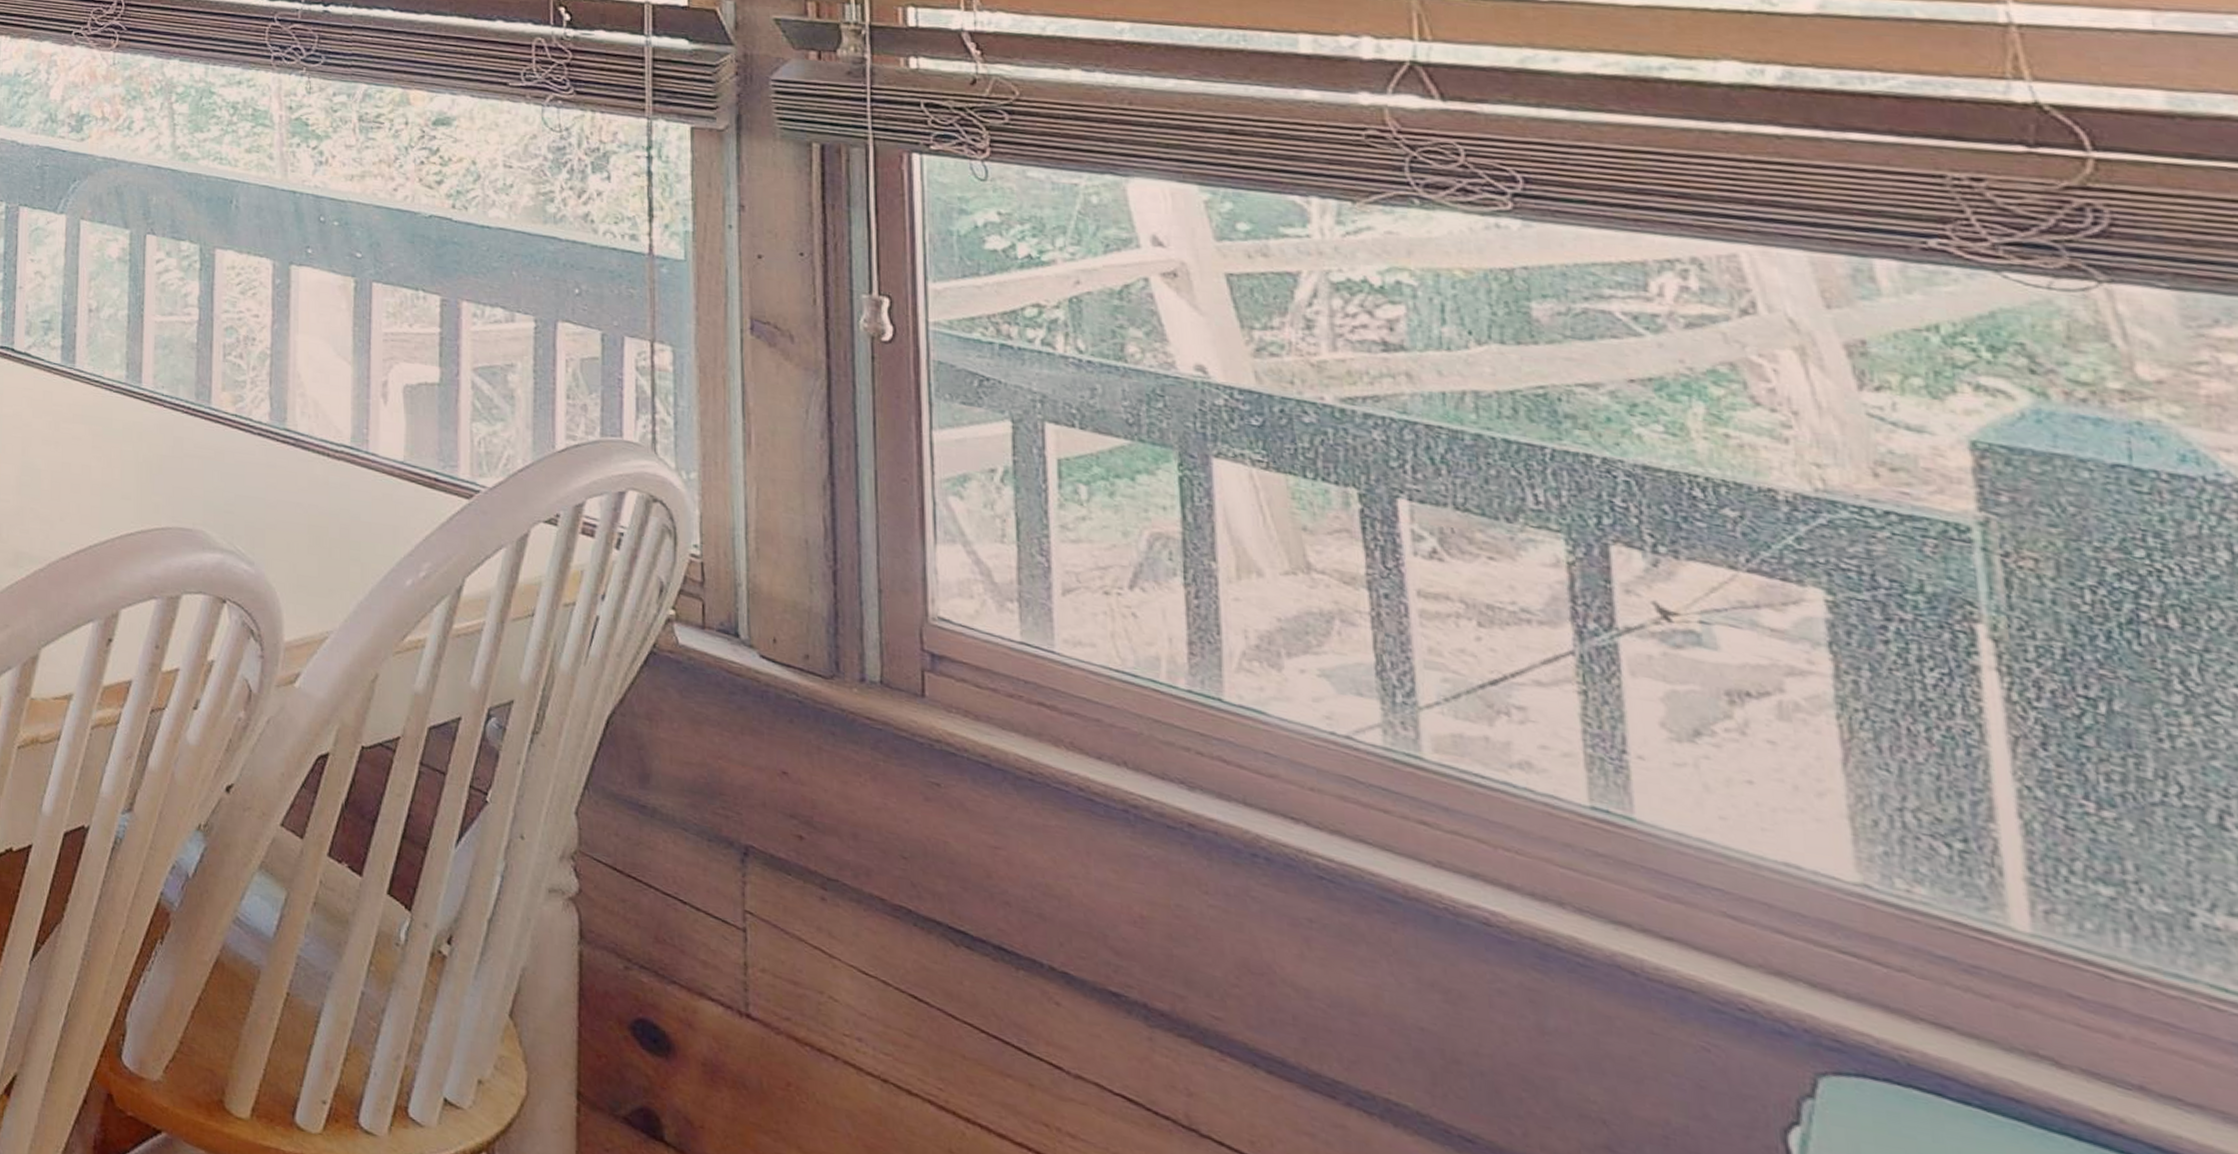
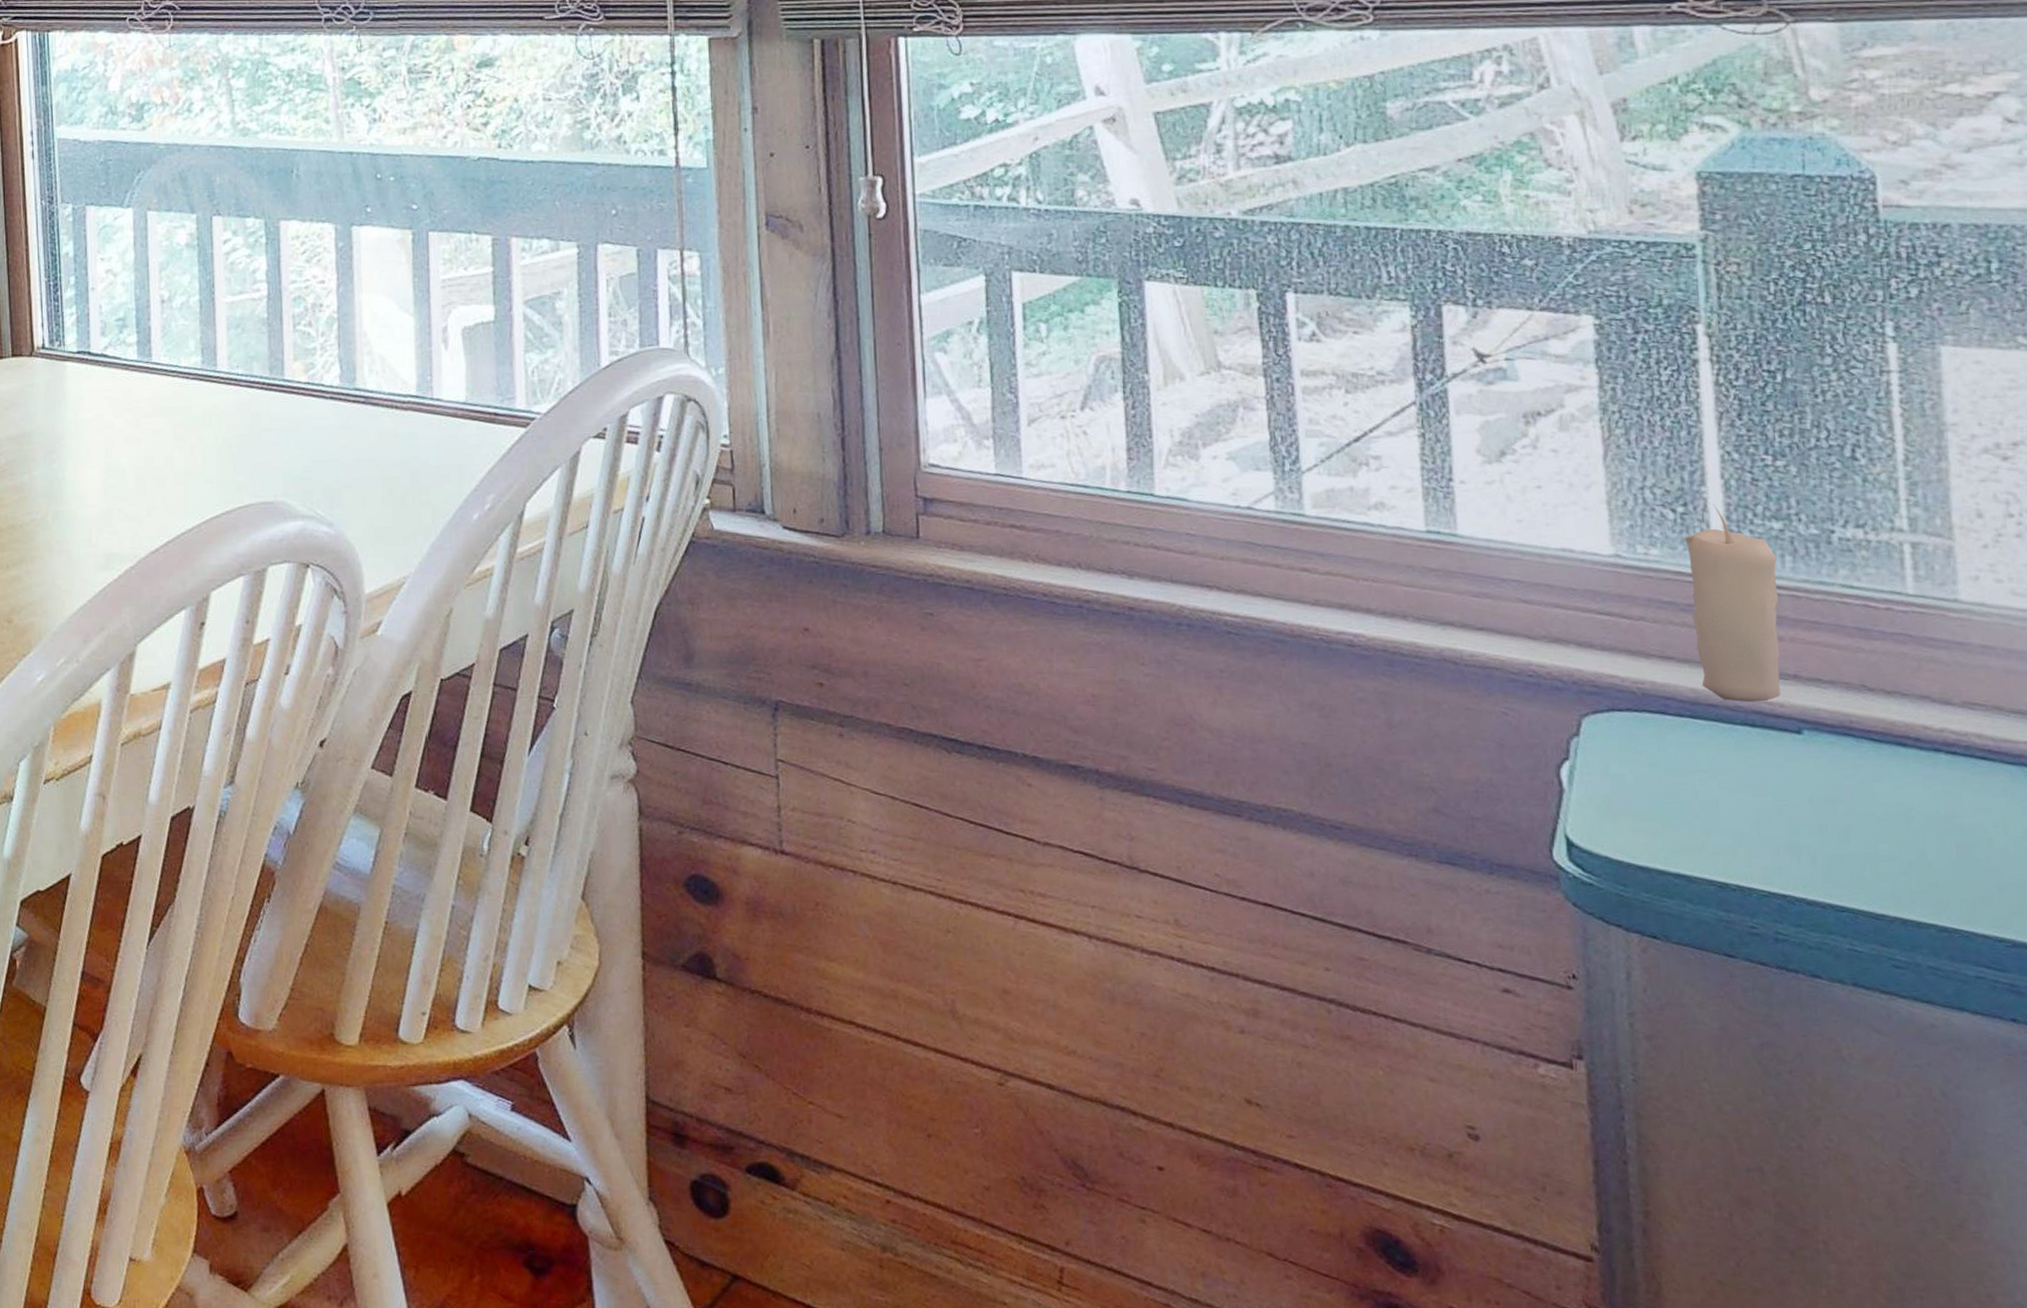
candle: none [1965,847,2119,1112] -> present [1684,504,1780,703]

